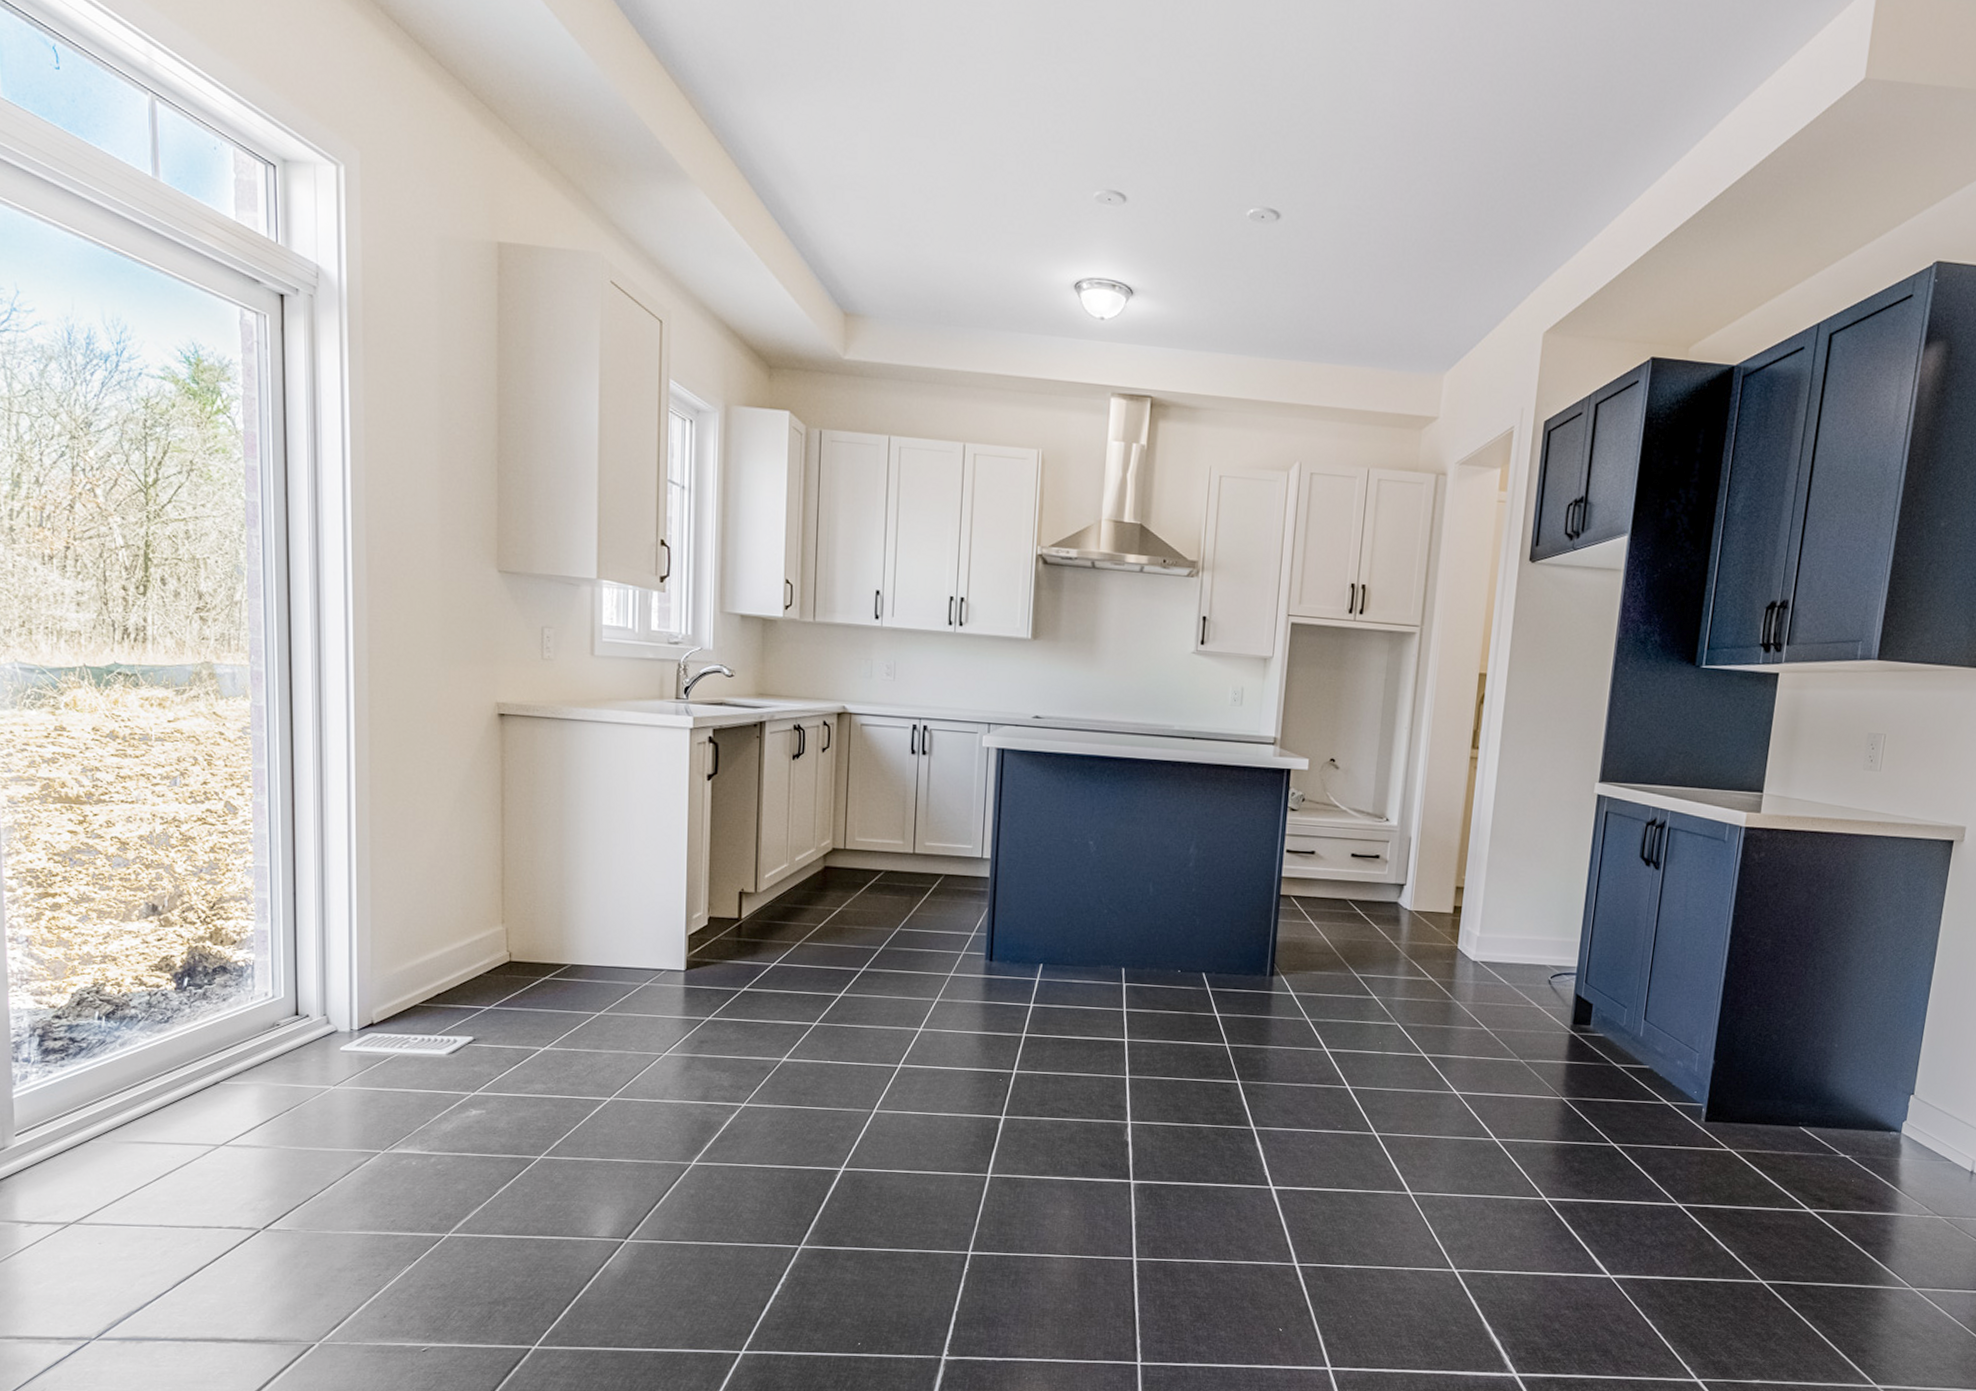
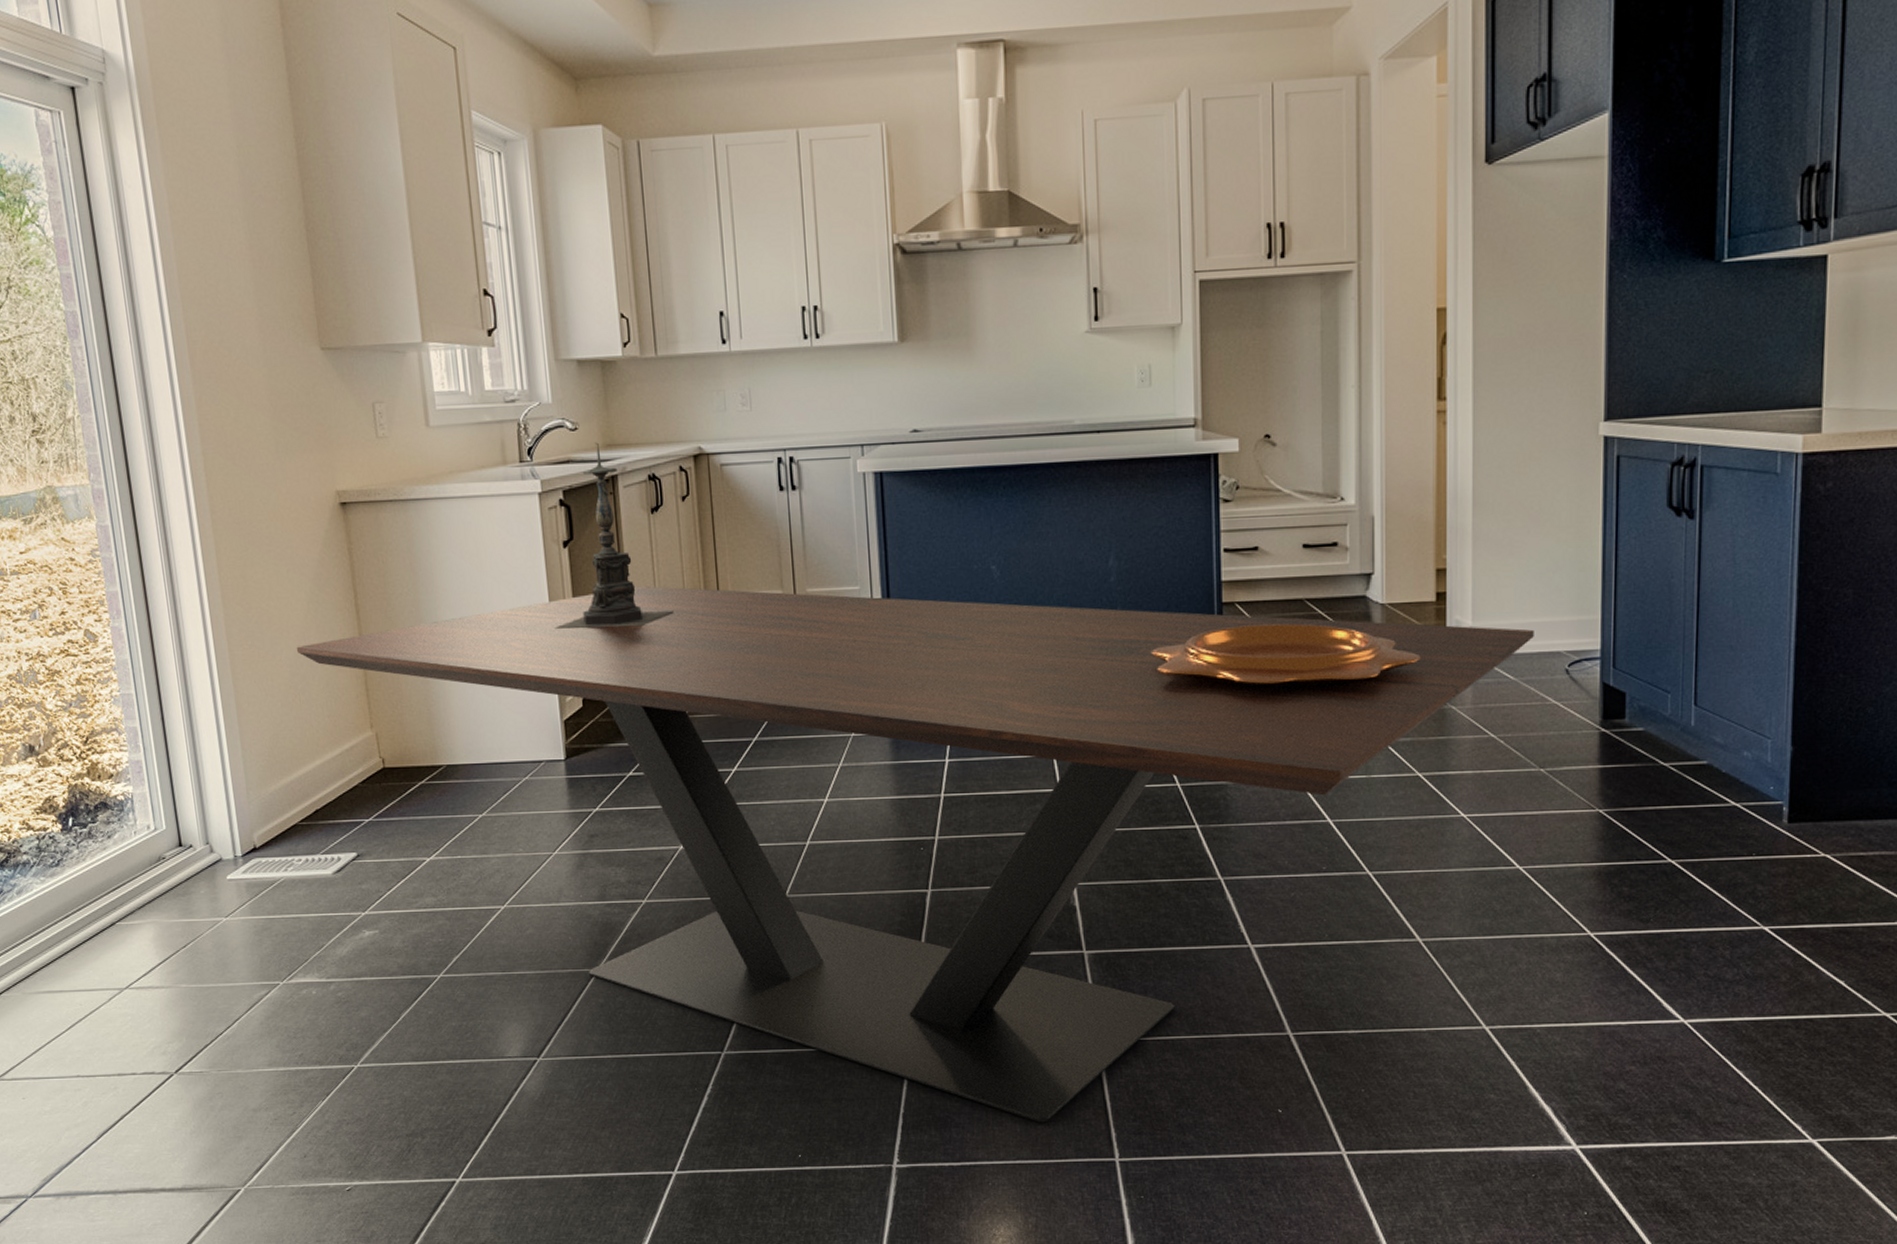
dining table: none [437,822,1527,1327] -> present [296,586,1534,1123]
candle holder: none [691,690,803,859] -> present [556,442,674,629]
decorative bowl: none [1216,915,1436,975] -> present [1150,623,1421,690]

